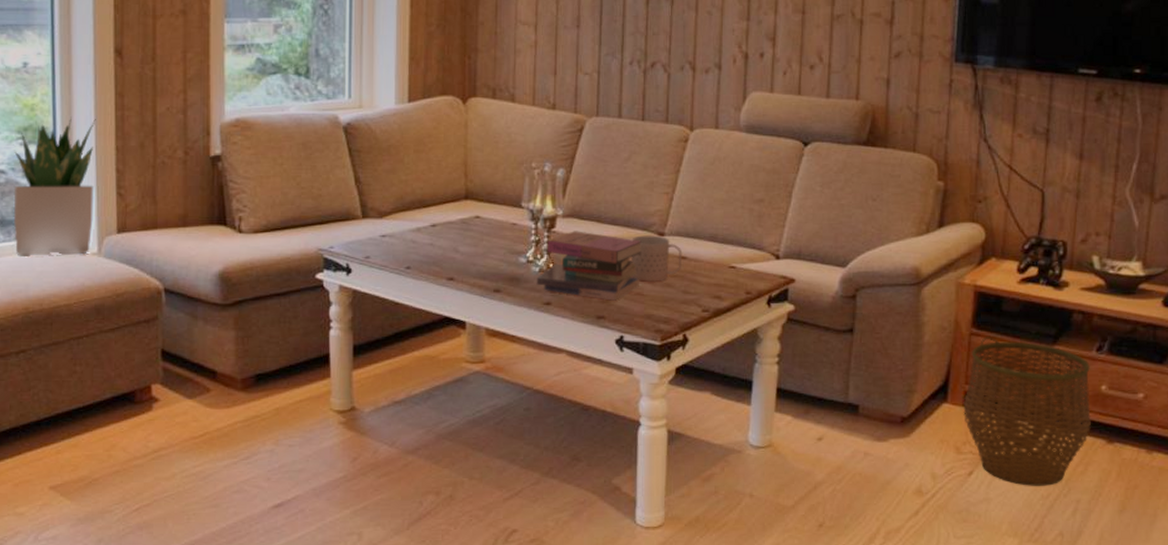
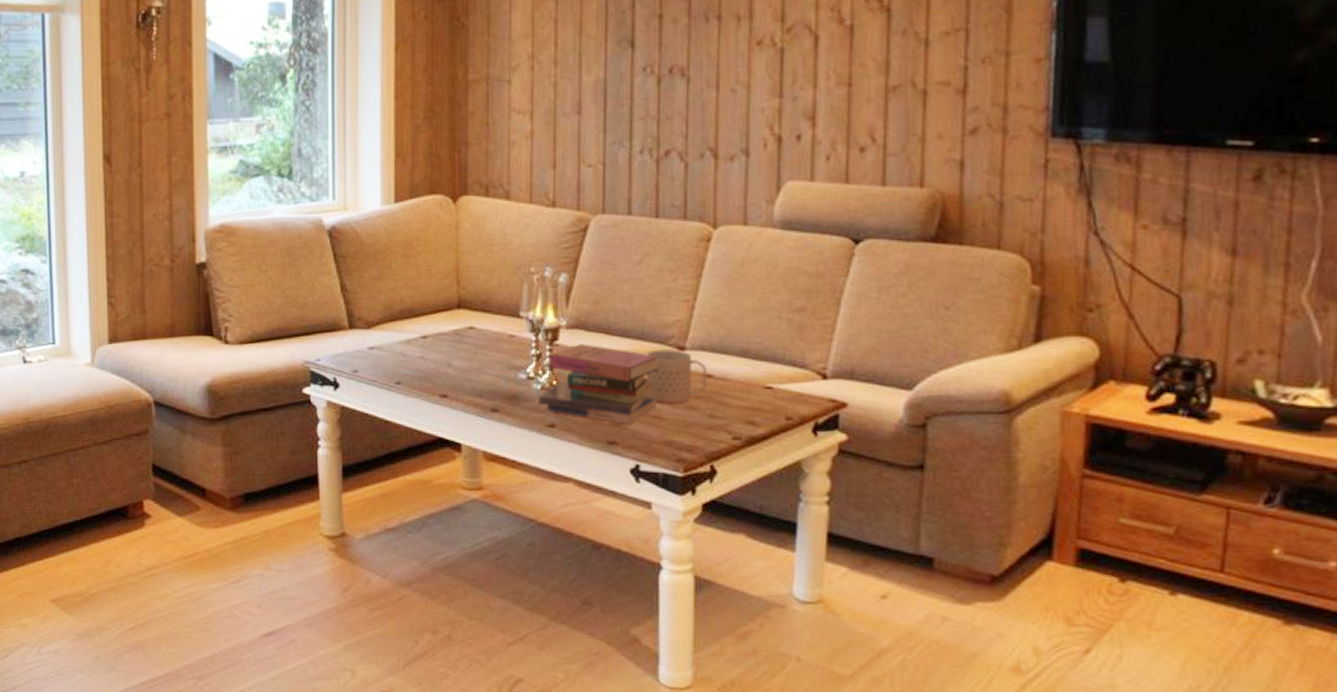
planter: present [14,119,96,256] -> none [14,227,87,366]
basket: present [963,337,1091,486] -> none [1075,480,1259,674]

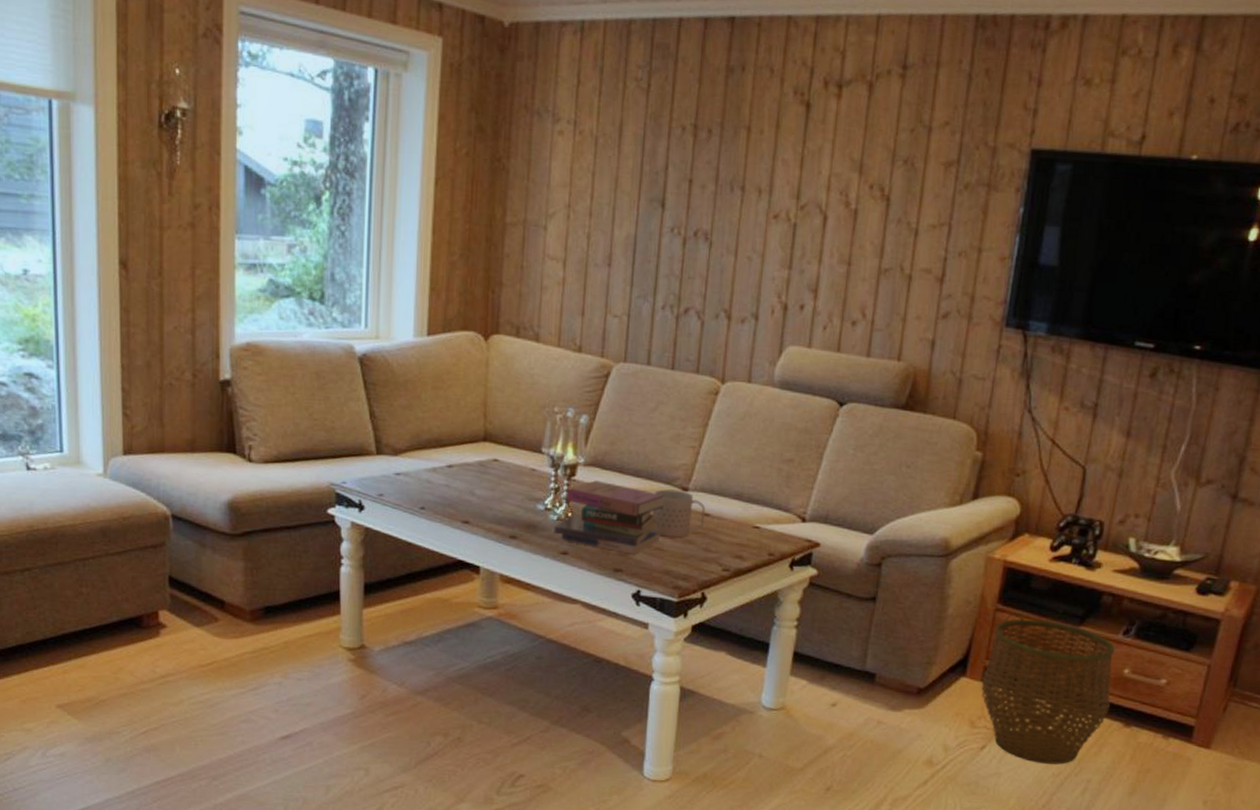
basket: none [1075,480,1259,674] -> present [981,613,1115,764]

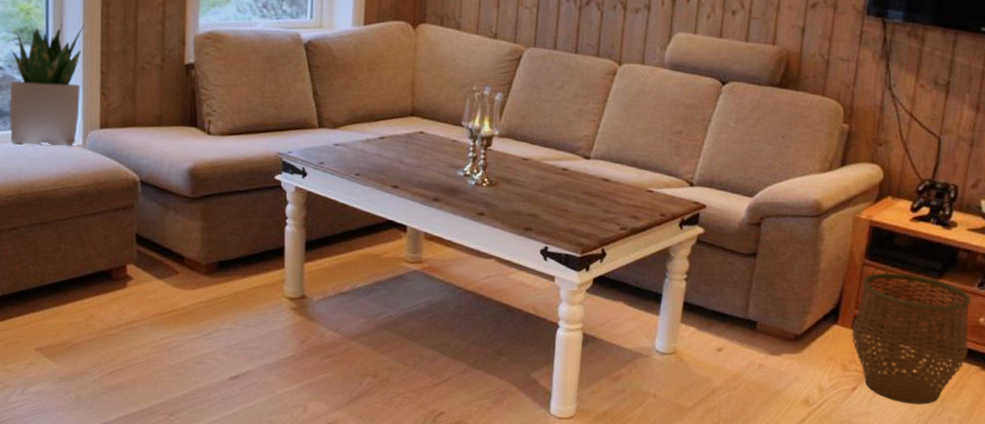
planter: none [15,332,100,475] -> present [9,24,84,146]
books: present [553,480,665,554] -> none [472,150,570,215]
mug: present [652,489,706,538] -> none [558,157,605,200]

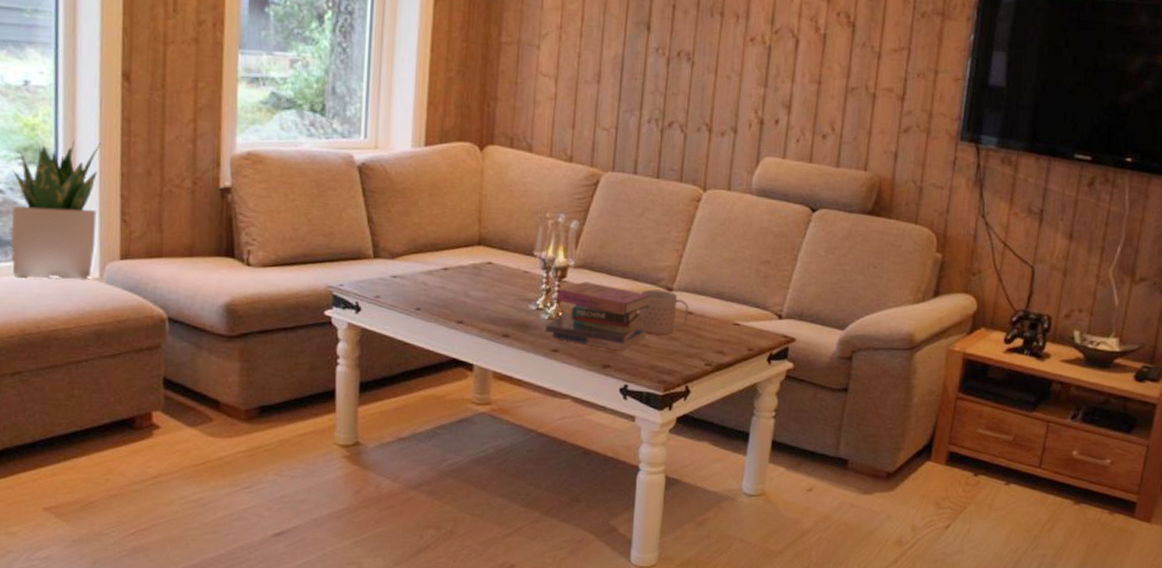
books: none [472,150,570,215] -> present [545,281,651,351]
mug: none [558,157,605,200] -> present [638,289,689,335]
basket: present [852,267,971,404] -> none [945,401,1064,541]

